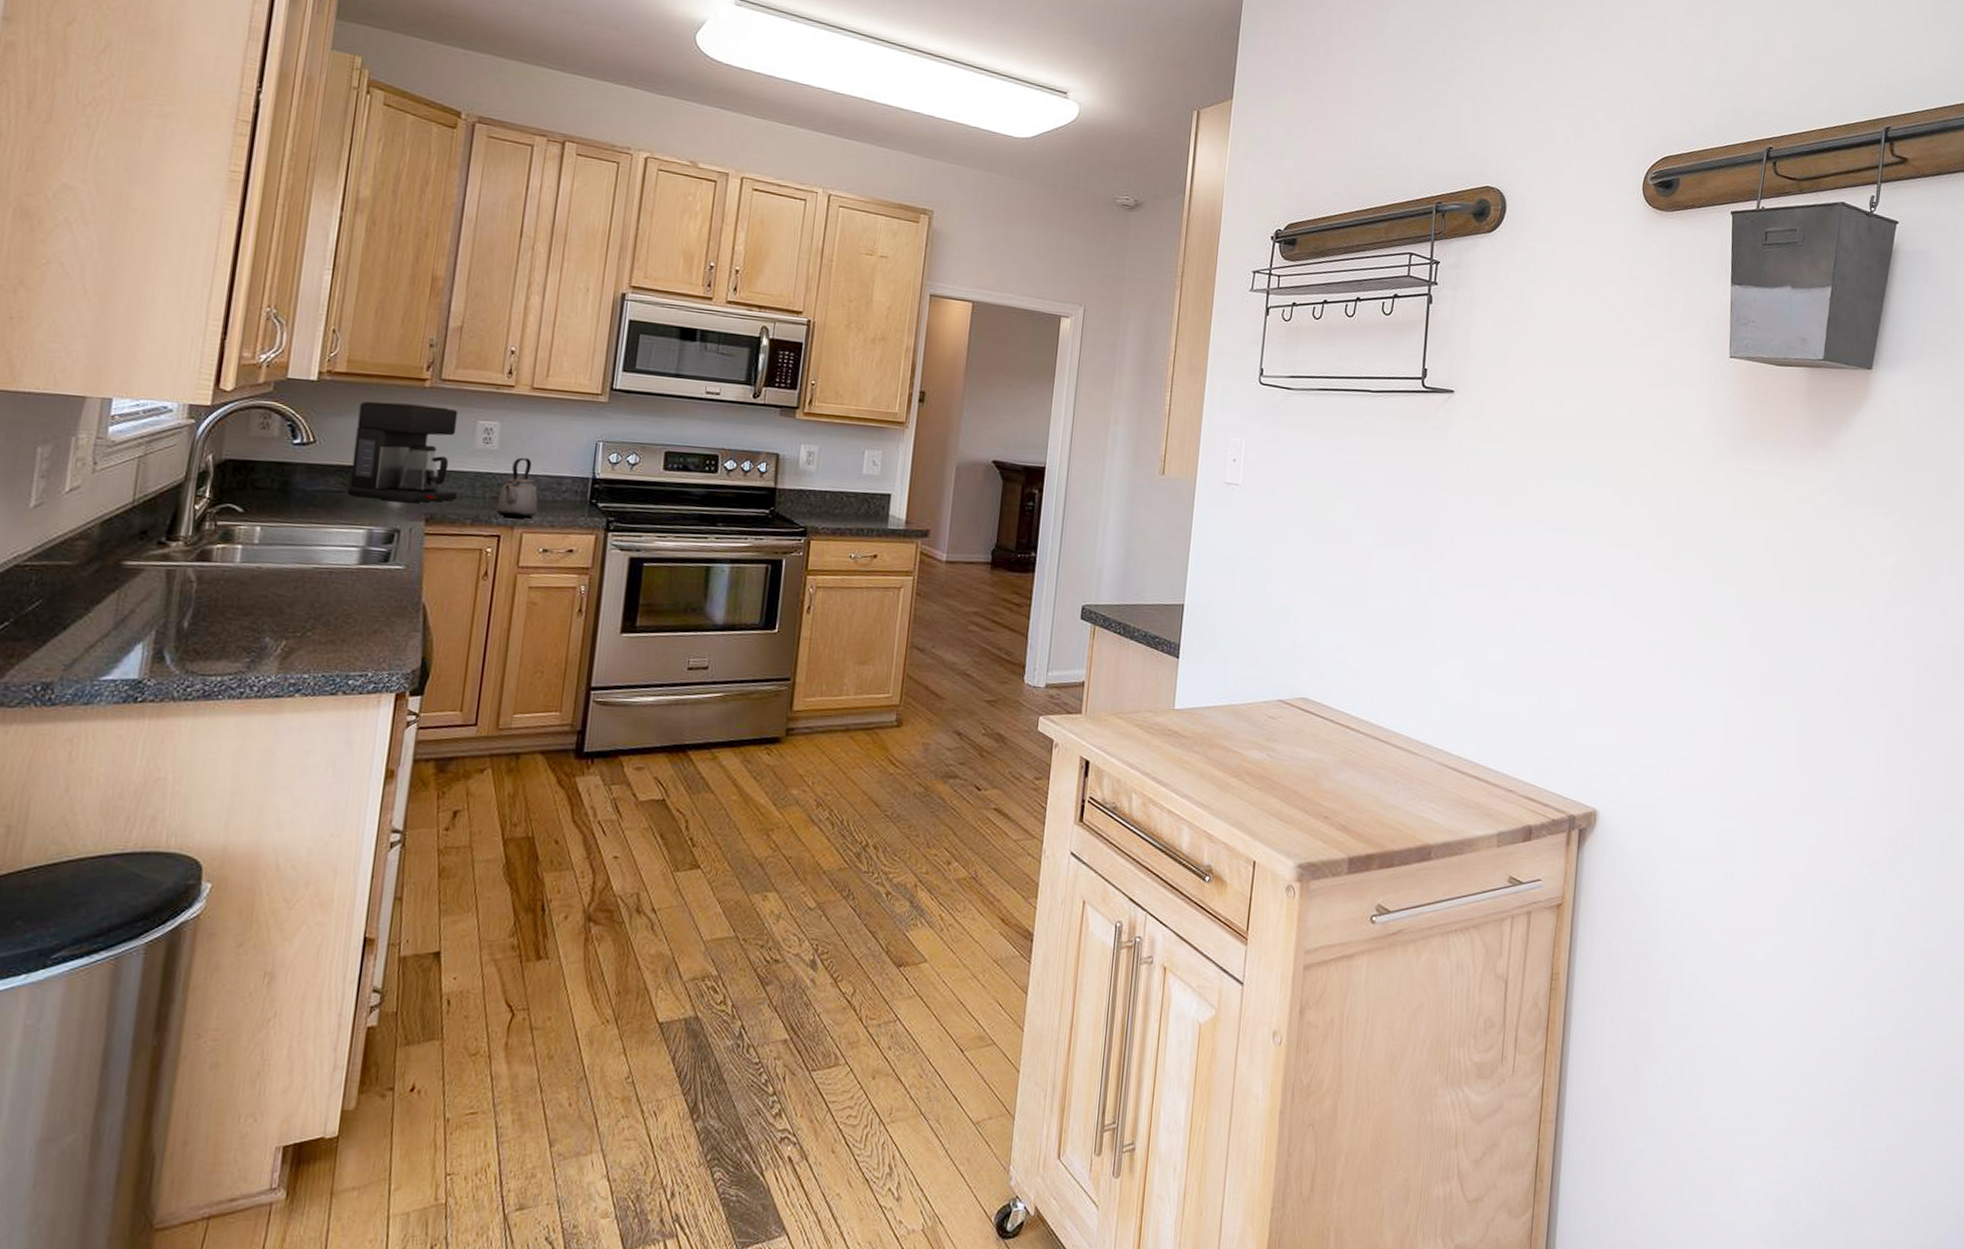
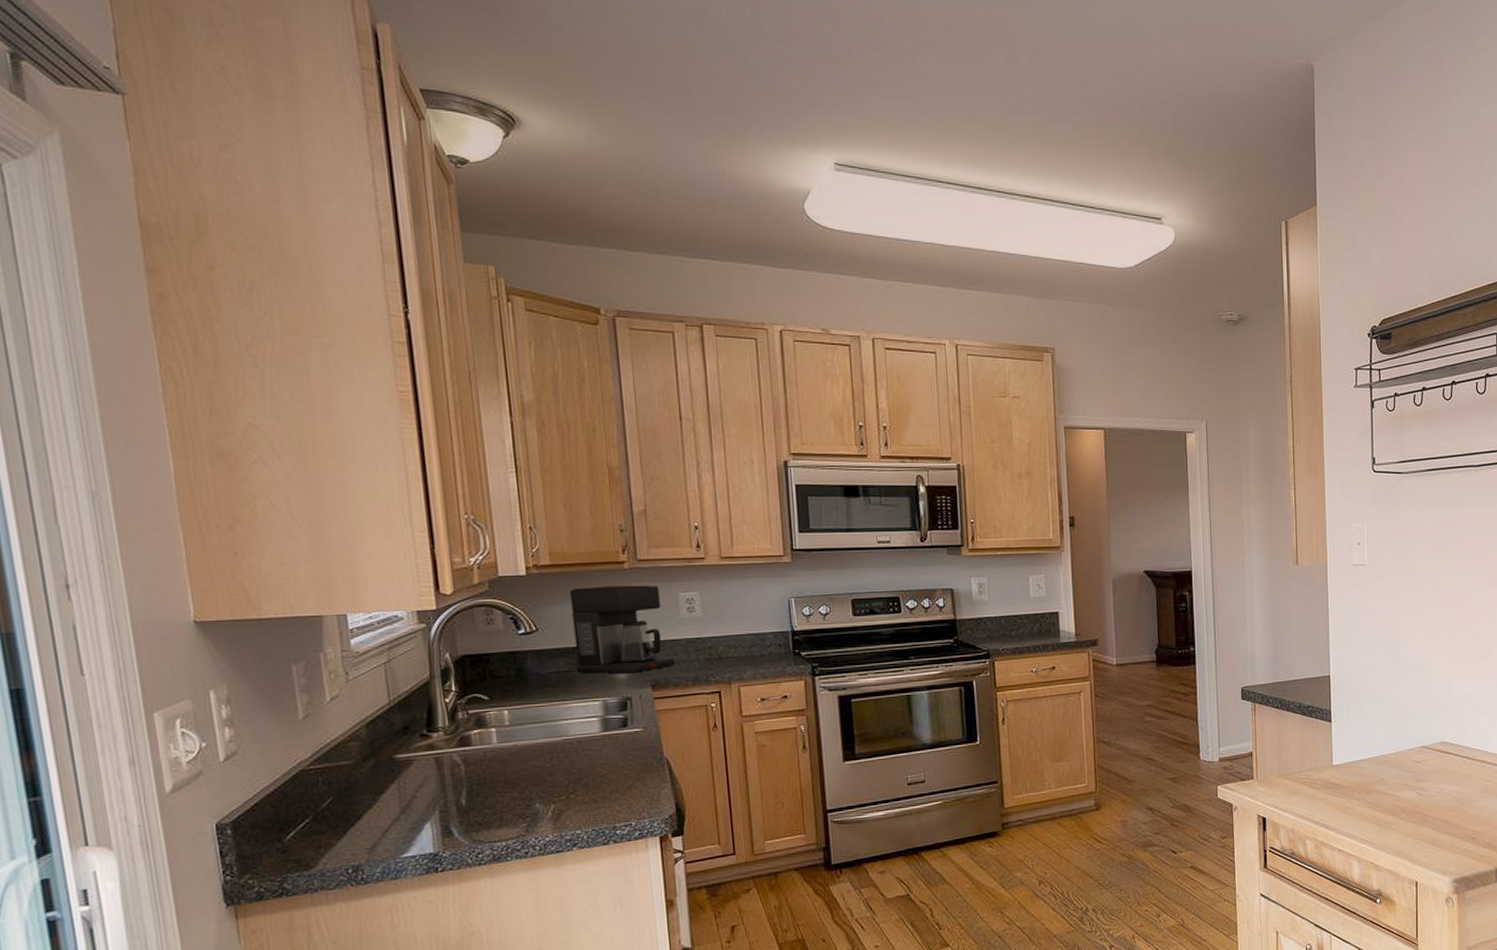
kettle: present [496,457,538,519] -> none [711,620,749,676]

